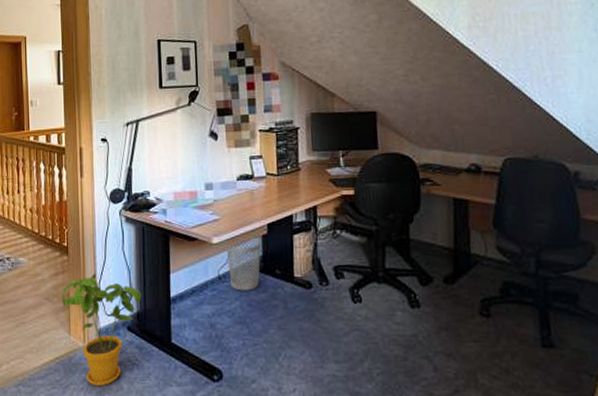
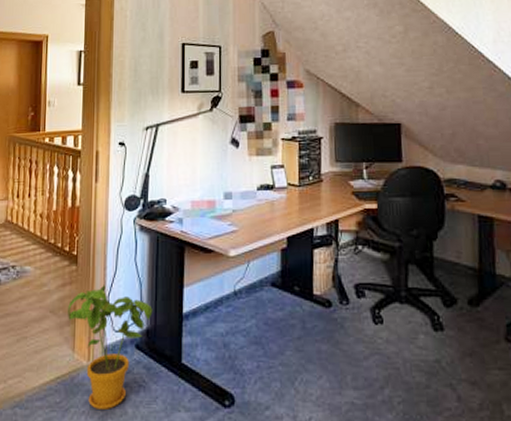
wastebasket: present [226,236,261,291] -> none [243,250,280,308]

